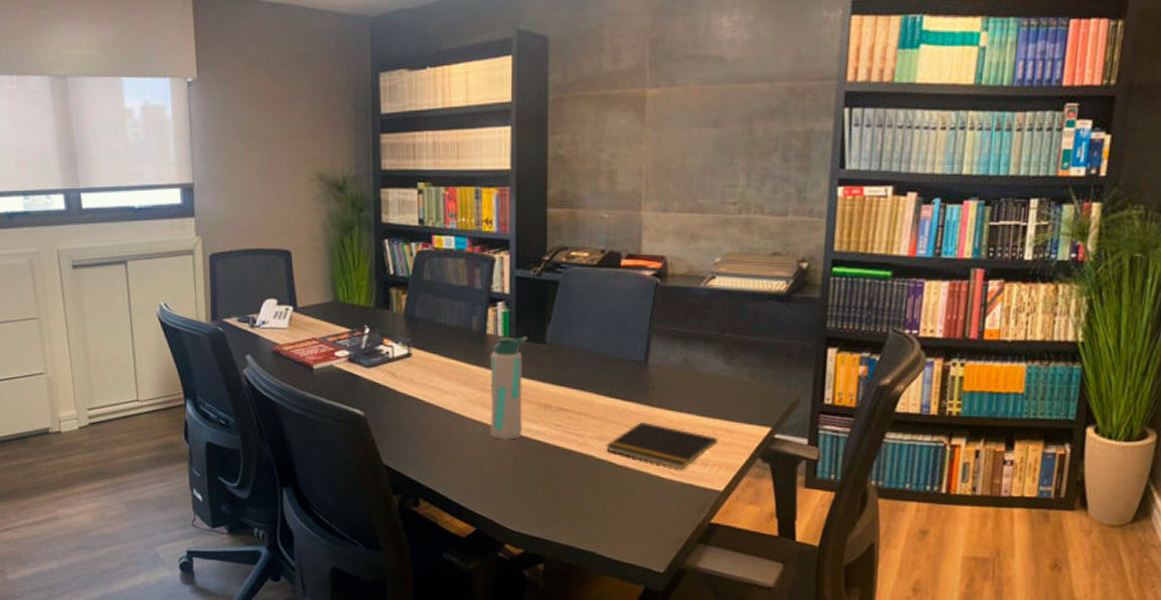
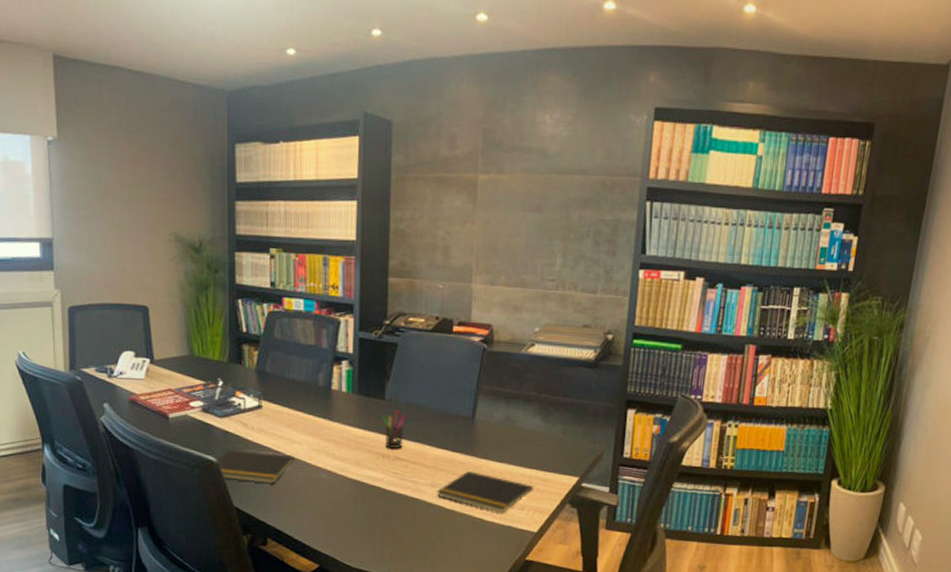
notepad: none [363,401,447,438] -> present [216,449,294,483]
water bottle: present [491,336,528,440] -> none [334,392,369,486]
pen holder: none [542,355,570,399] -> present [381,410,406,449]

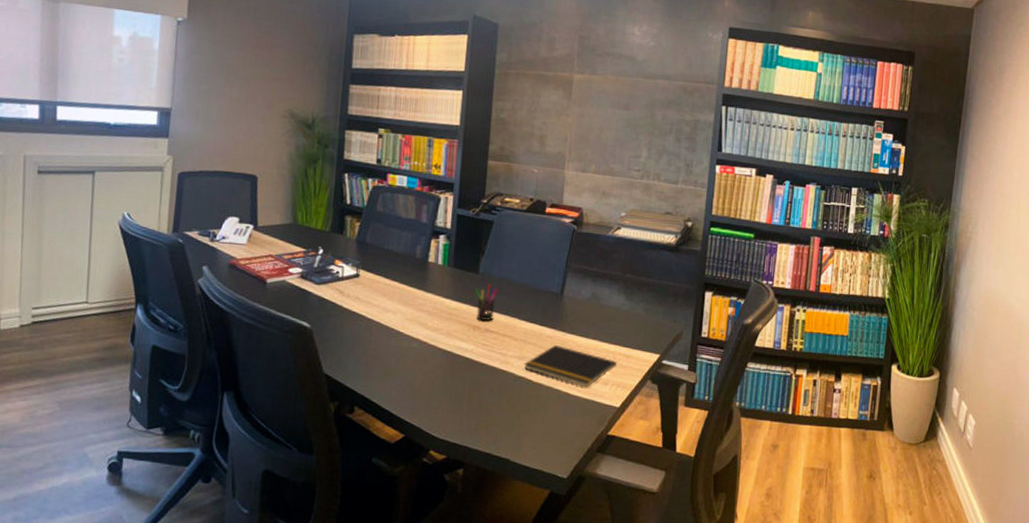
notepad: present [216,449,294,483] -> none [309,316,388,351]

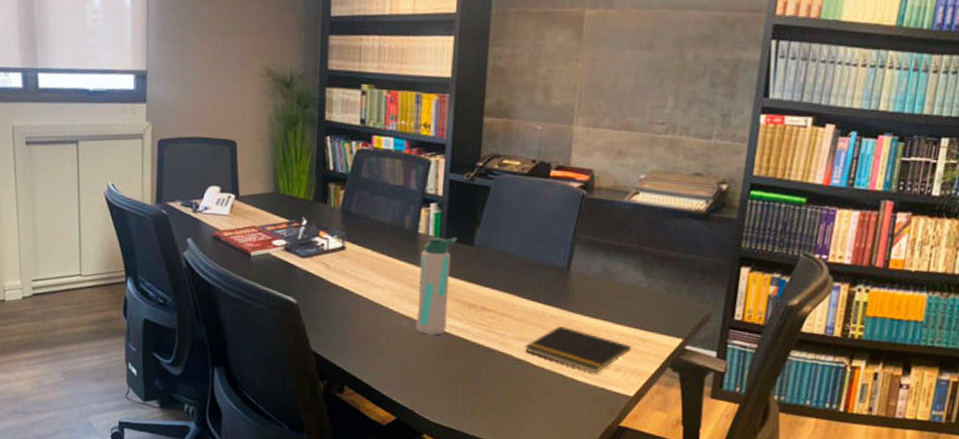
water bottle: none [424,265,464,356] -> present [416,237,458,335]
pen holder: present [474,283,498,321] -> none [469,257,496,298]

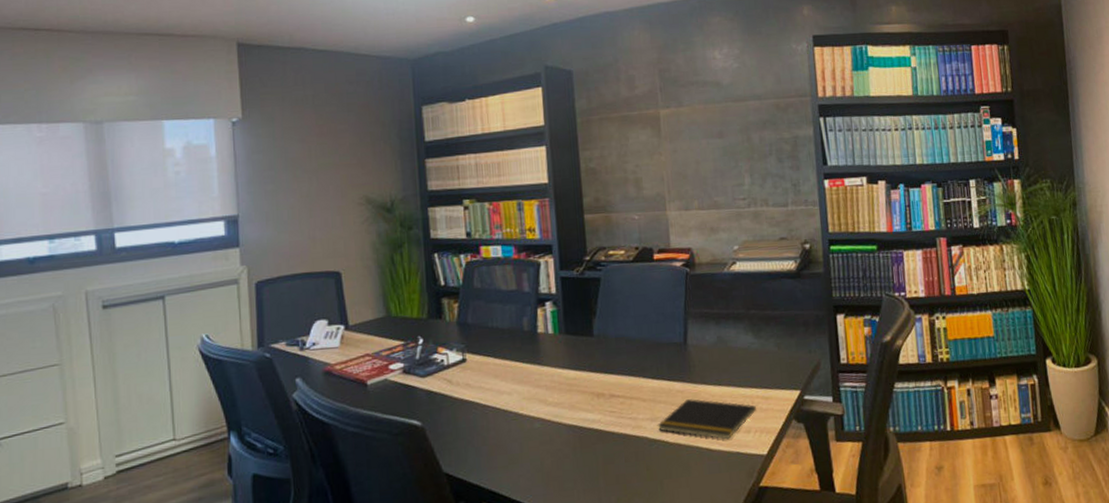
water bottle: present [416,237,458,335] -> none [543,331,579,433]

